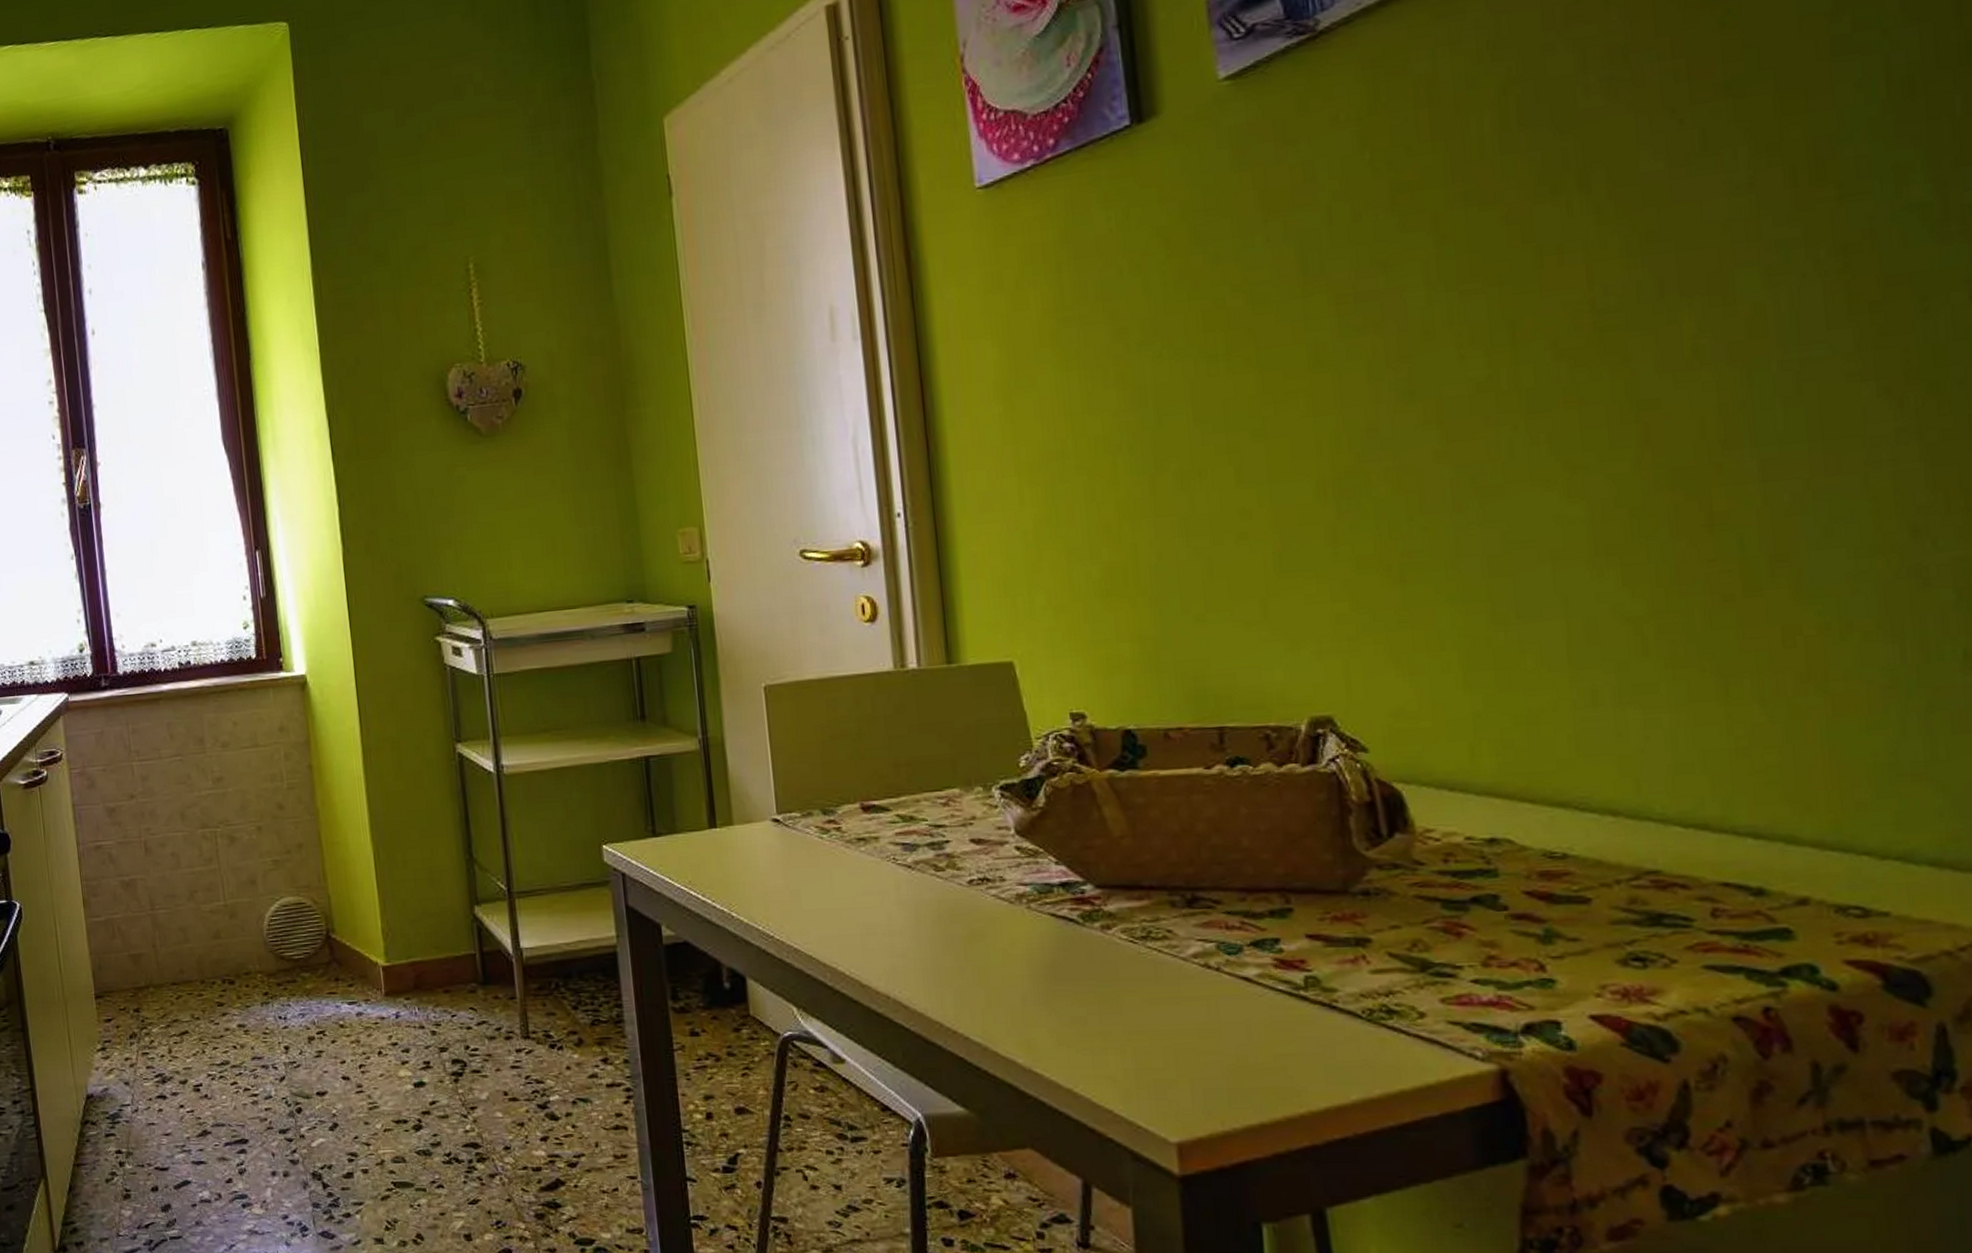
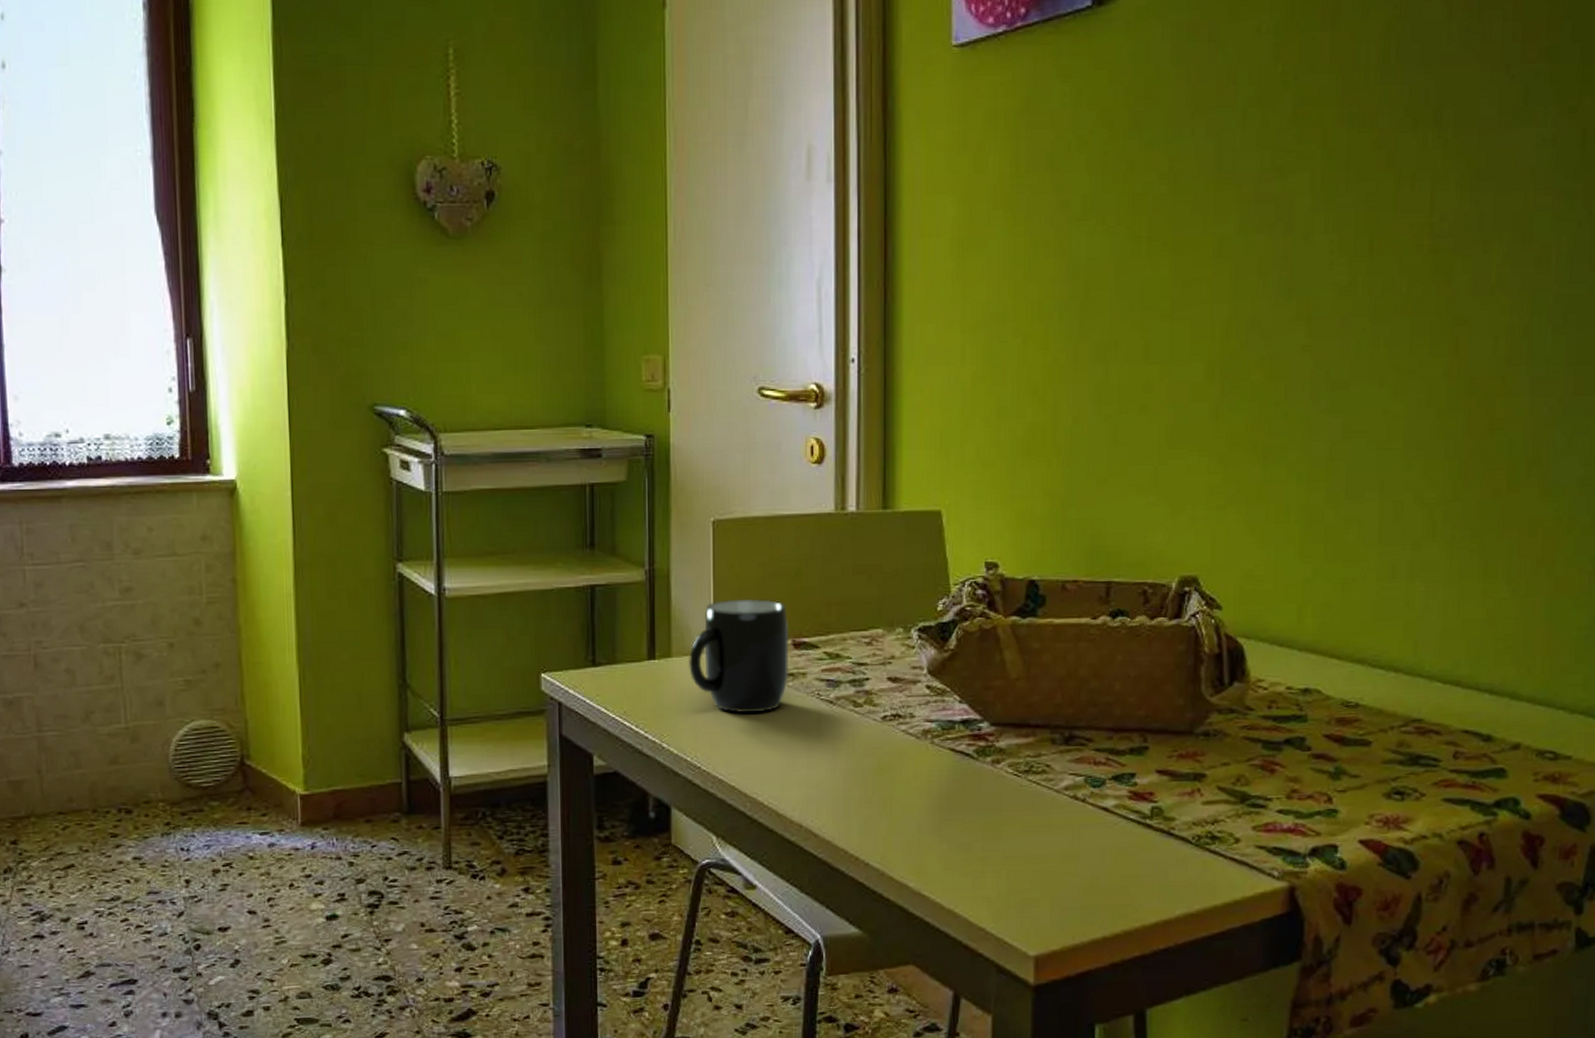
mug: none [750,763,861,880] -> present [688,599,789,713]

